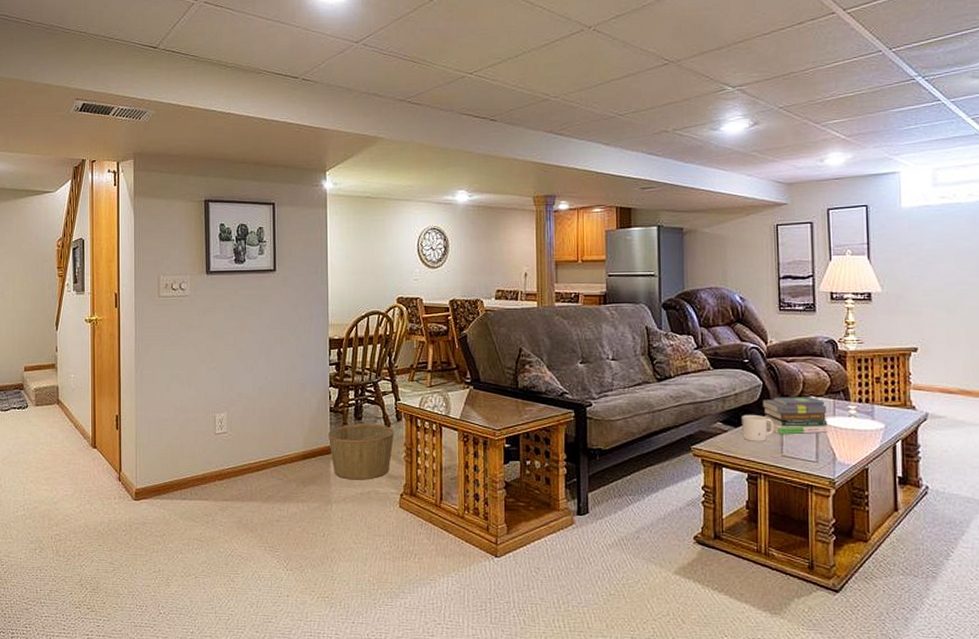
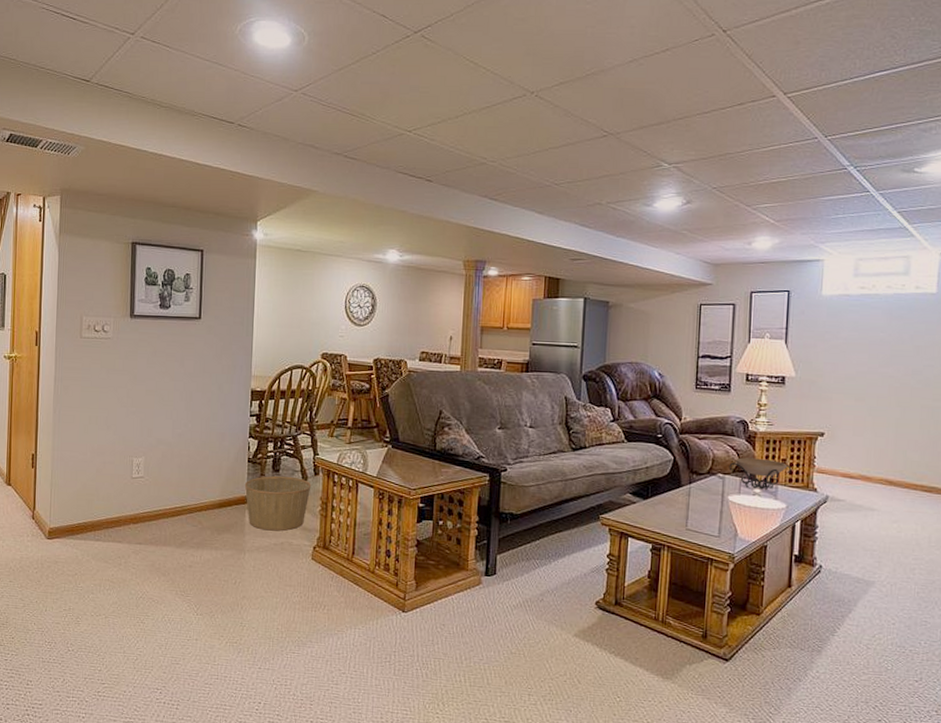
mug: present [742,415,775,441] -> none [650,488,682,515]
books: present [763,397,828,435] -> none [672,472,733,510]
decorative bowl: none [821,378,887,412] -> present [729,457,792,491]

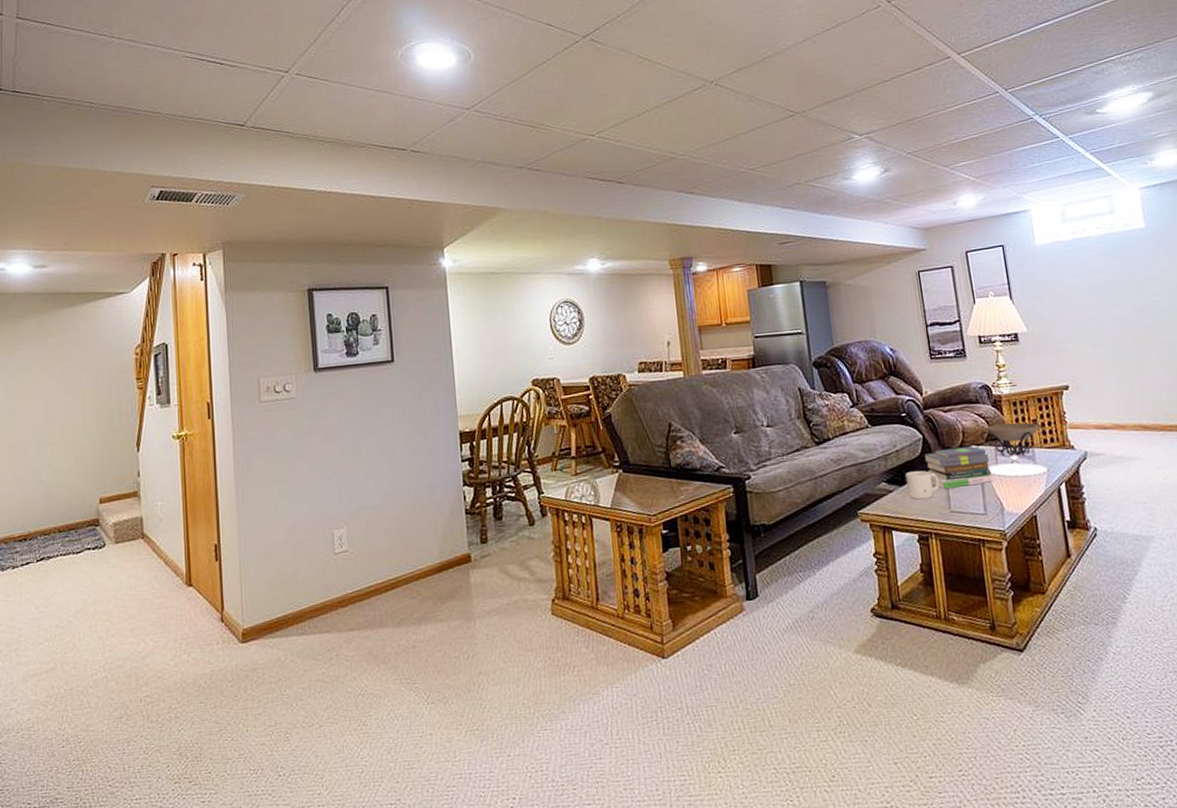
basket: present [244,475,312,531] -> none [464,523,541,590]
mug: none [650,488,682,515] -> present [905,470,940,500]
books: none [672,472,733,510] -> present [925,446,993,490]

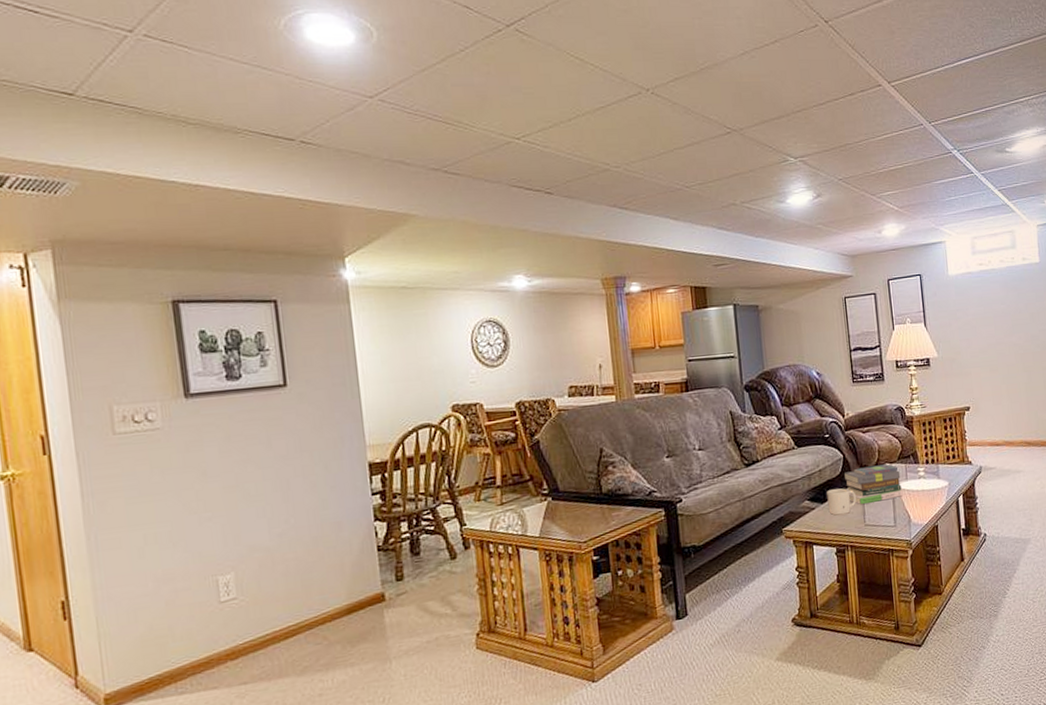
decorative bowl: present [980,422,1045,457] -> none [893,441,948,472]

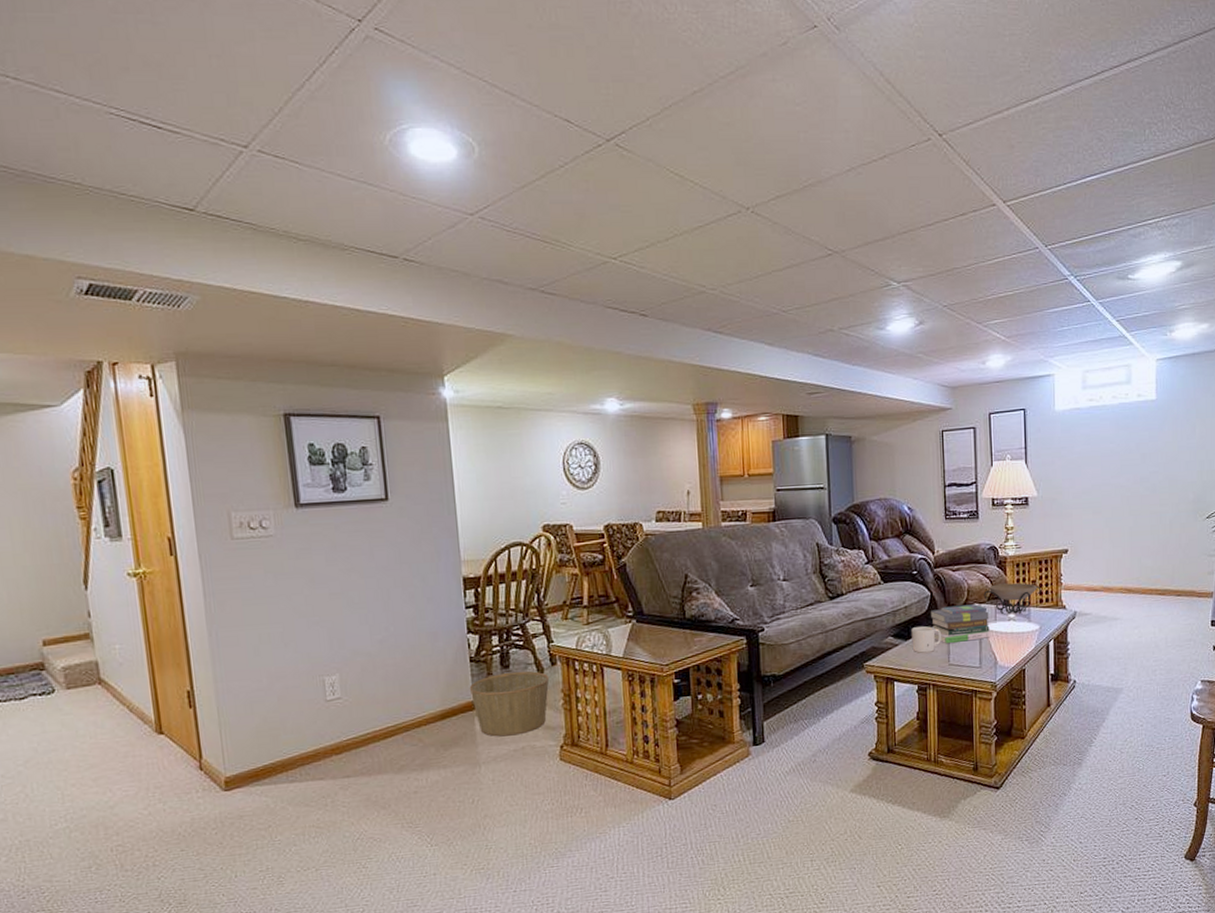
basket: none [377,556,463,629] -> present [469,671,550,737]
decorative bowl: none [893,441,948,472] -> present [983,582,1042,615]

